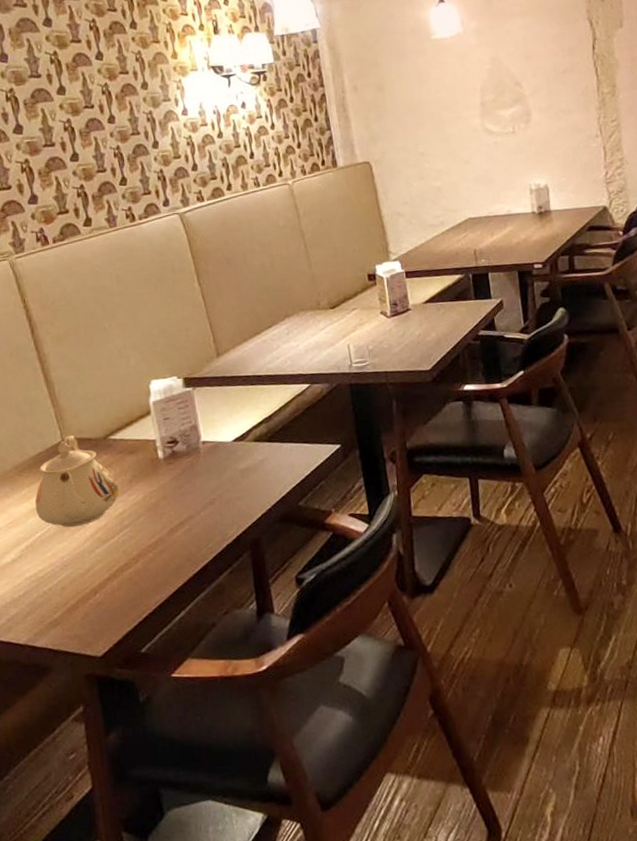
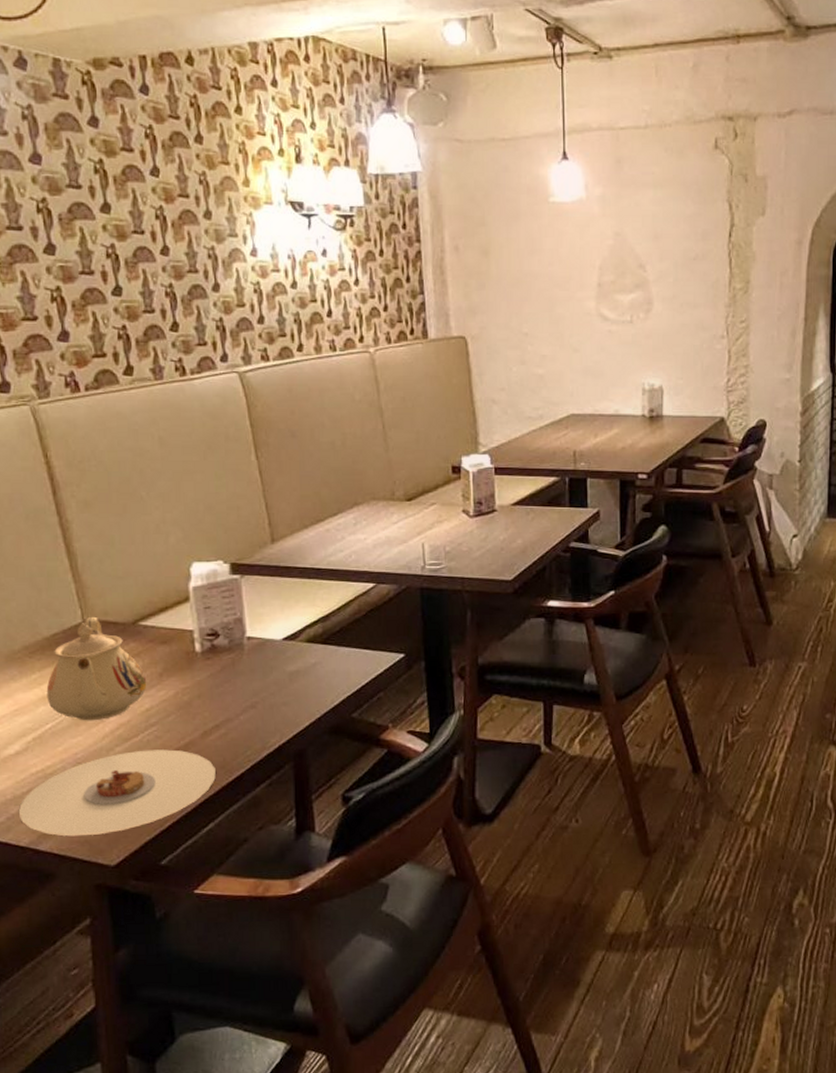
plate: none [16,547,184,632] -> present [18,749,216,837]

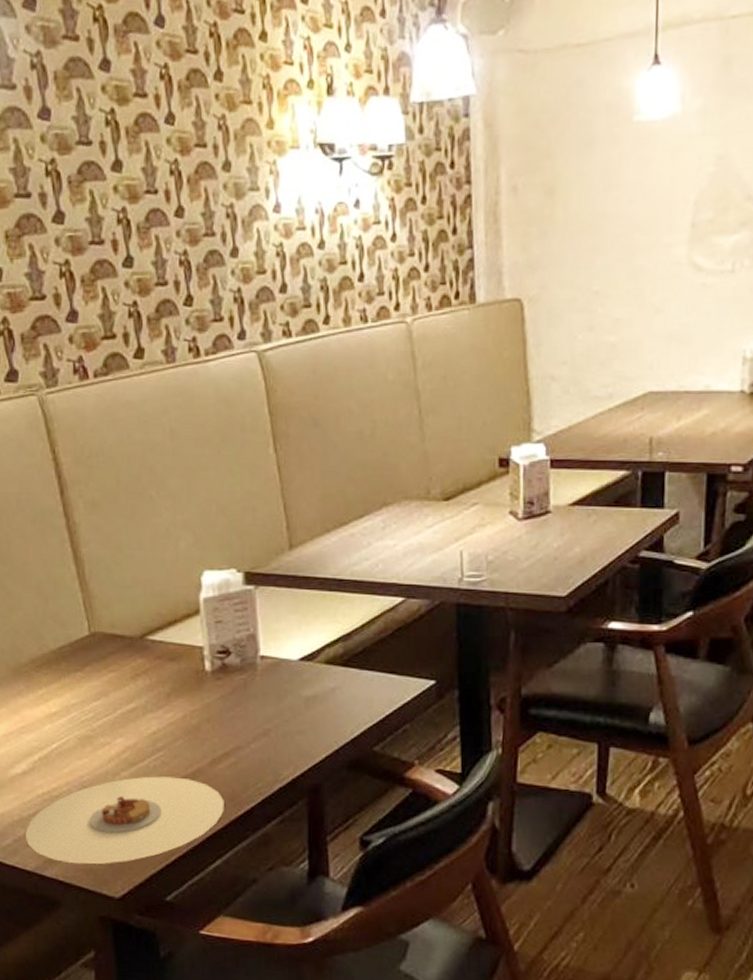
teapot: present [46,616,147,721] -> none [53,629,154,743]

